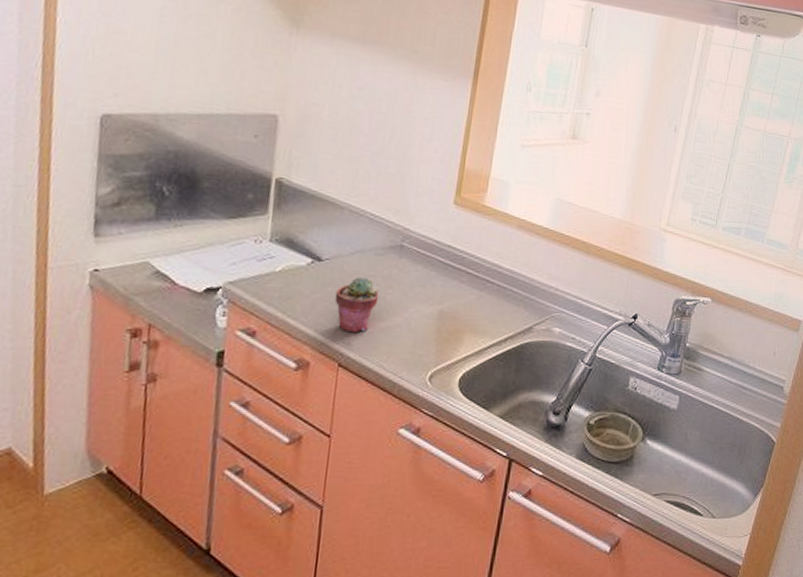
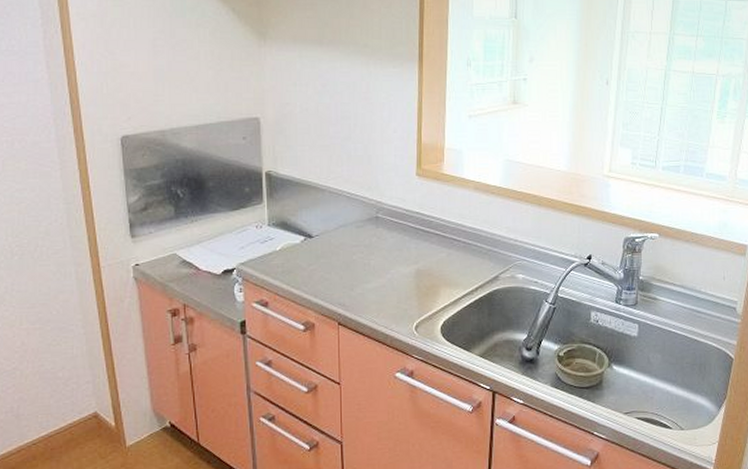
potted succulent: present [334,277,380,333] -> none [327,248,364,296]

